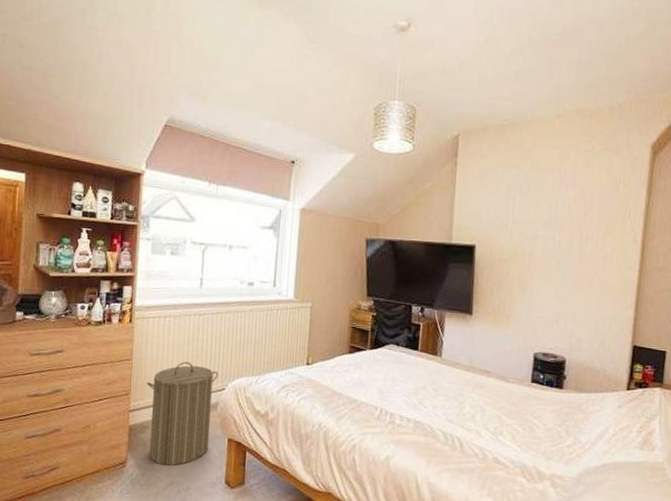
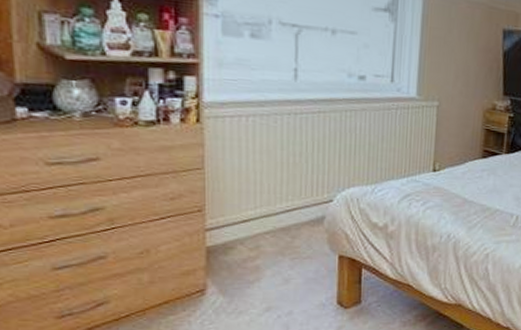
laundry hamper: present [147,361,219,466] -> none [227,170,324,290]

